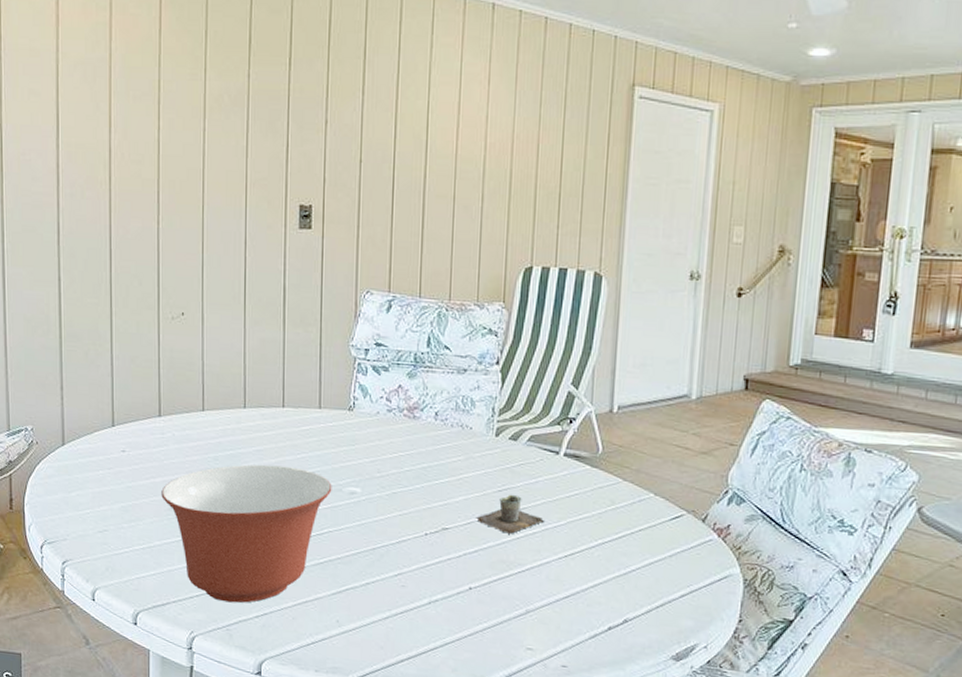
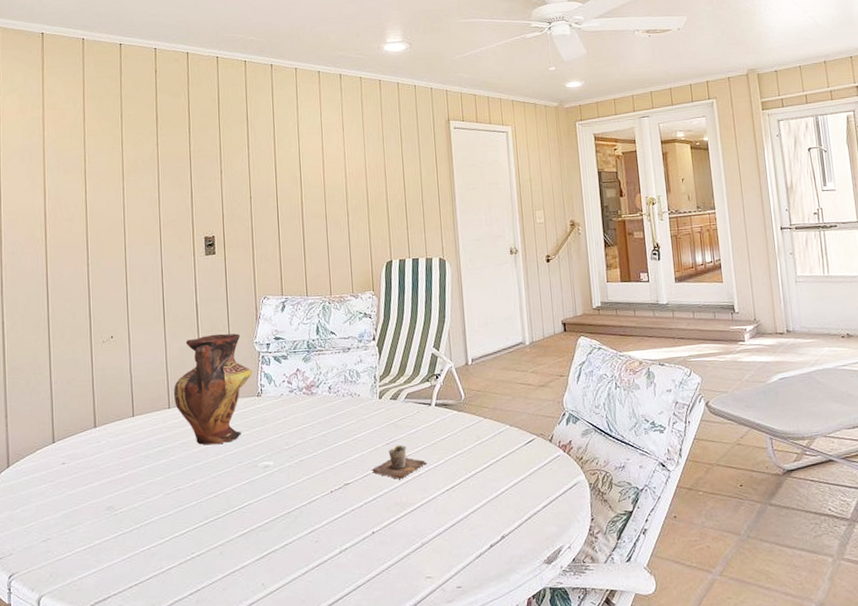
mixing bowl: present [161,464,332,603] -> none [99,452,249,586]
vase: none [250,328,345,459] -> present [173,333,253,445]

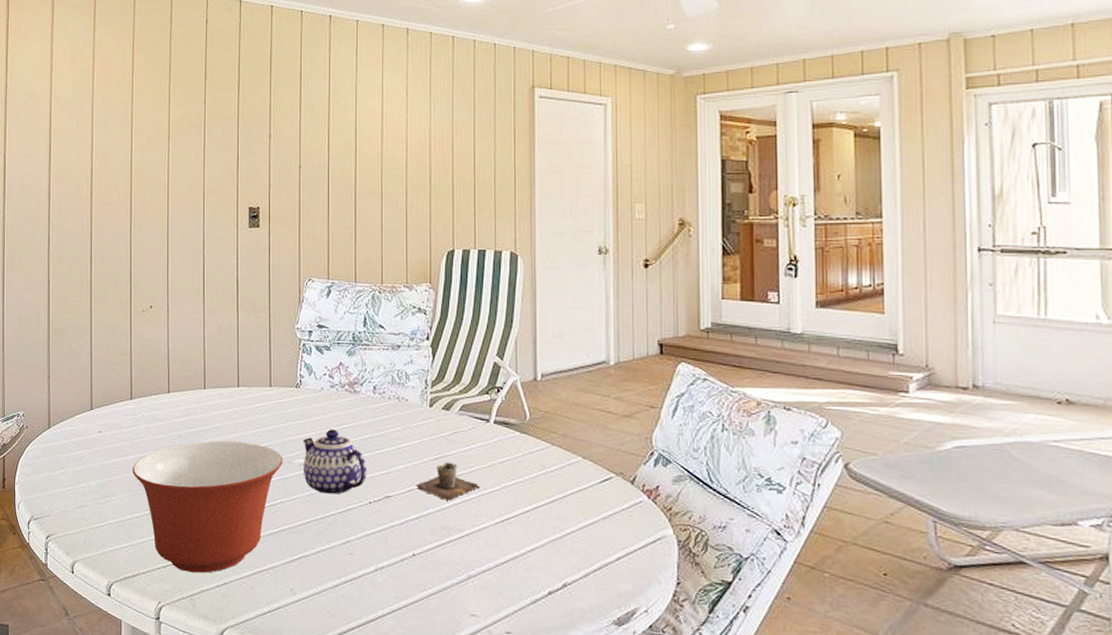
mixing bowl: none [99,452,249,586] -> present [132,440,283,573]
vase: present [173,333,253,445] -> none [209,314,292,434]
teapot: none [266,430,328,490] -> present [303,429,368,495]

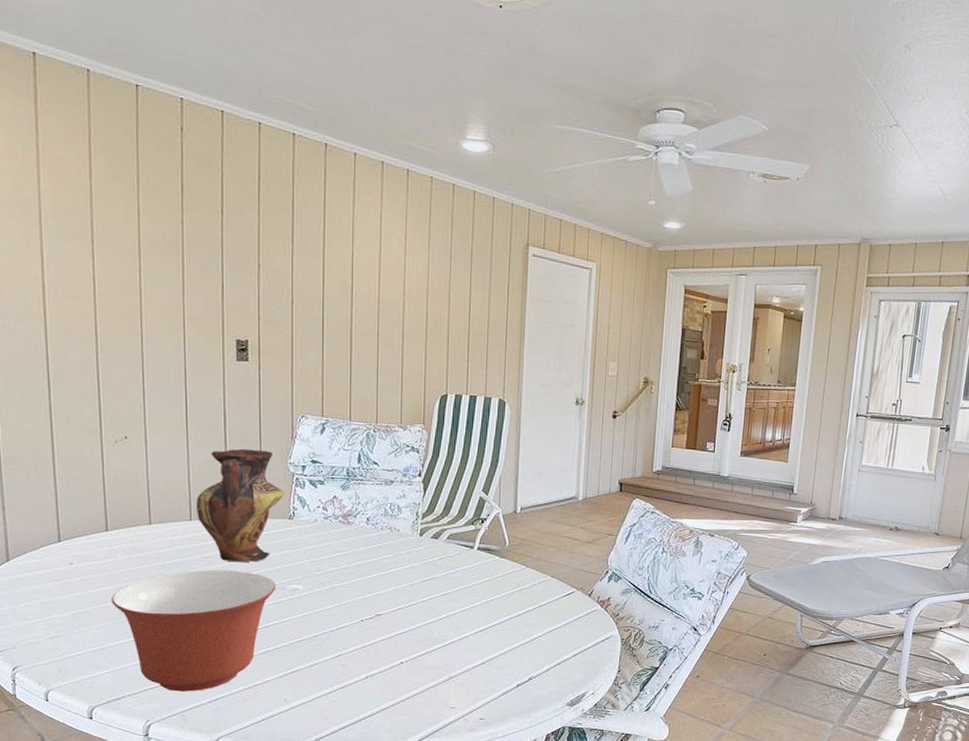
vase: none [209,314,292,434] -> present [195,448,285,563]
teapot: present [303,429,368,495] -> none [296,557,360,615]
cup: present [416,461,481,500] -> none [405,583,464,616]

